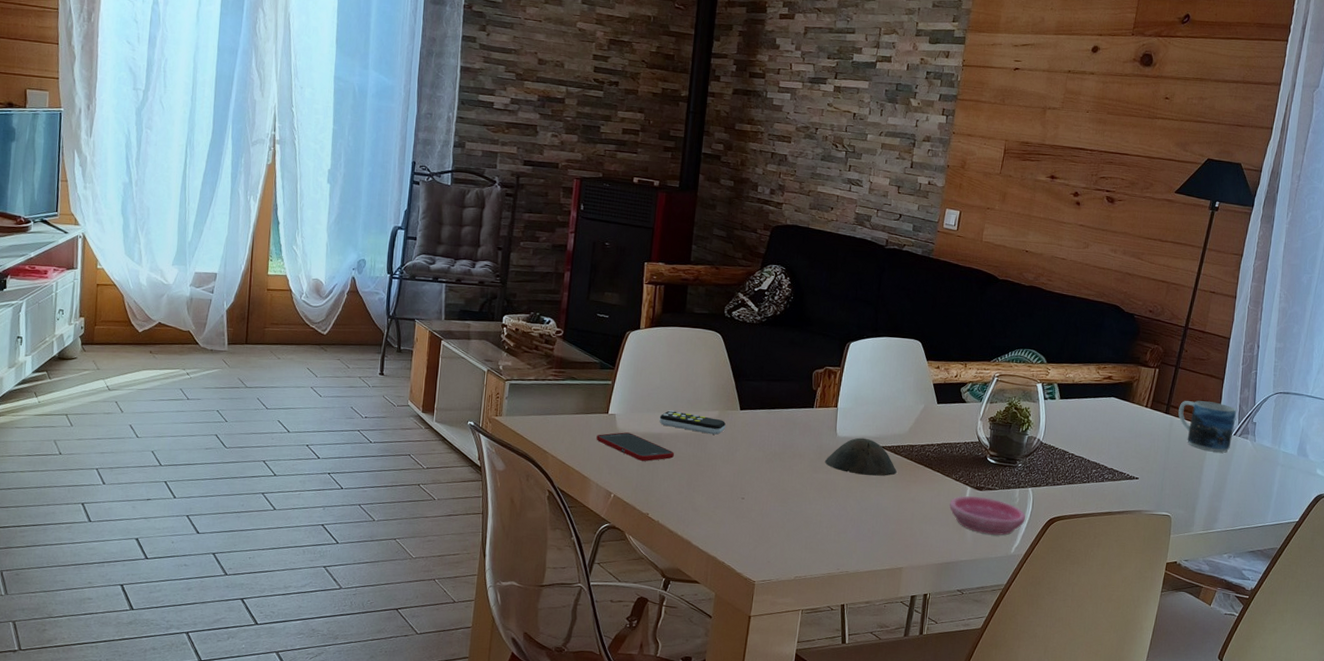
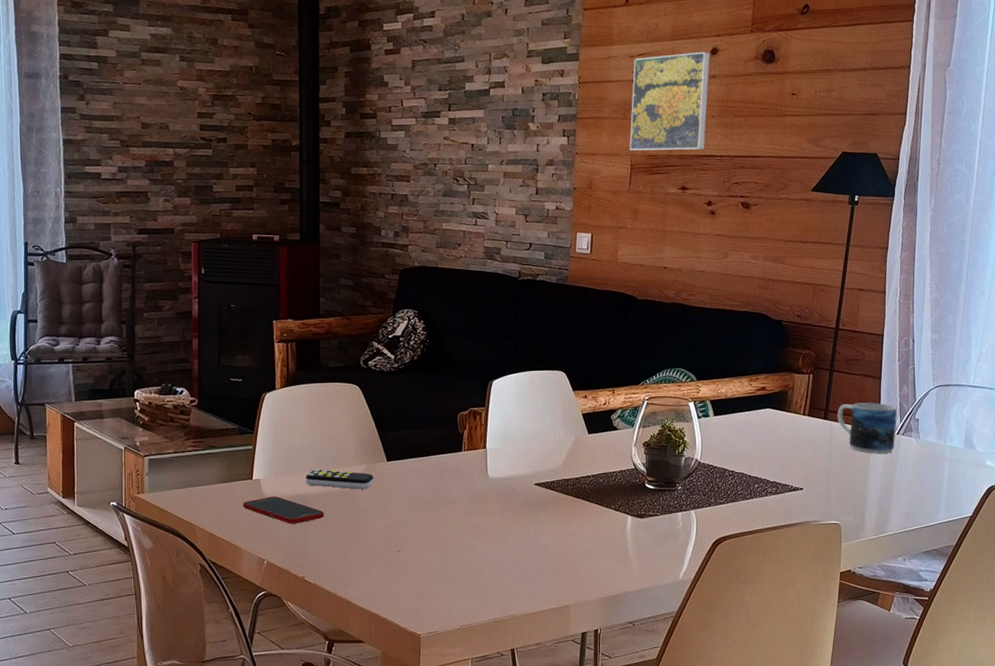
bowl: present [824,437,897,476] -> none [479,477,554,515]
saucer: present [949,496,1026,536] -> none [612,525,691,563]
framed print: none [1005,48,1091,142] -> present [629,51,711,151]

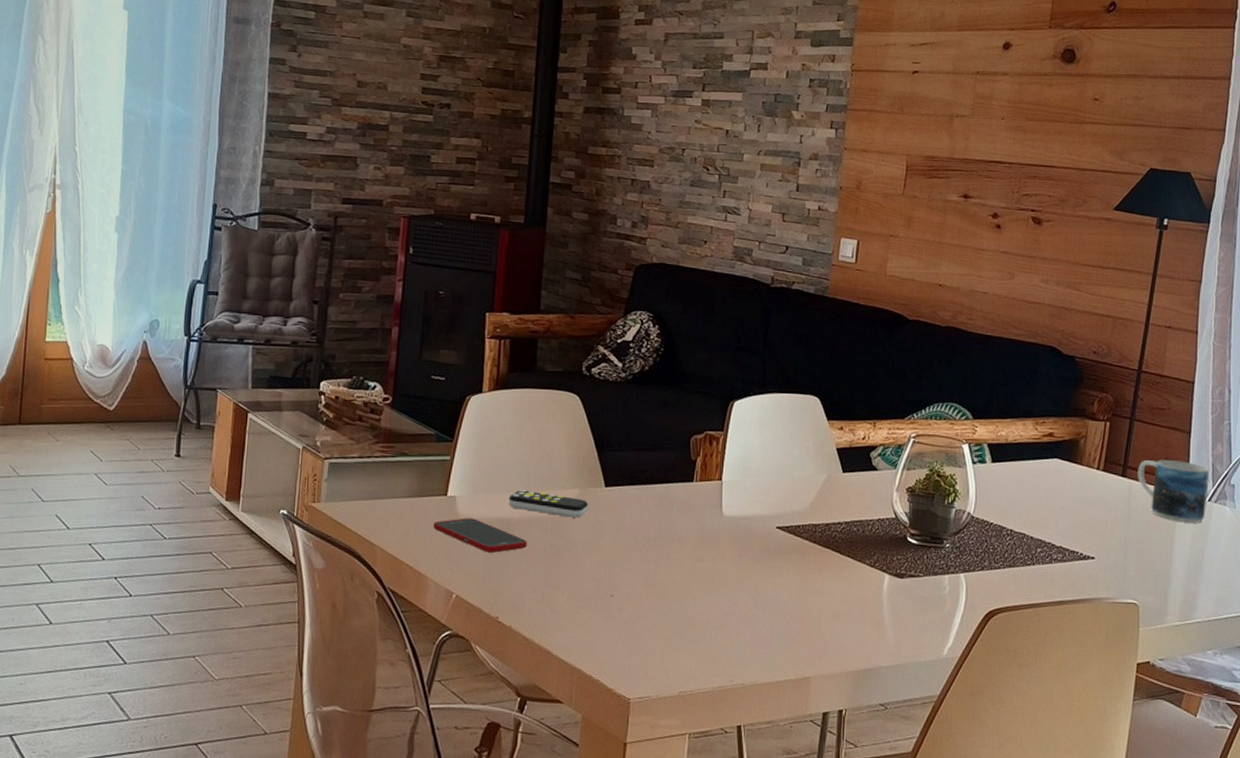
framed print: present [629,51,711,151] -> none [906,45,1002,154]

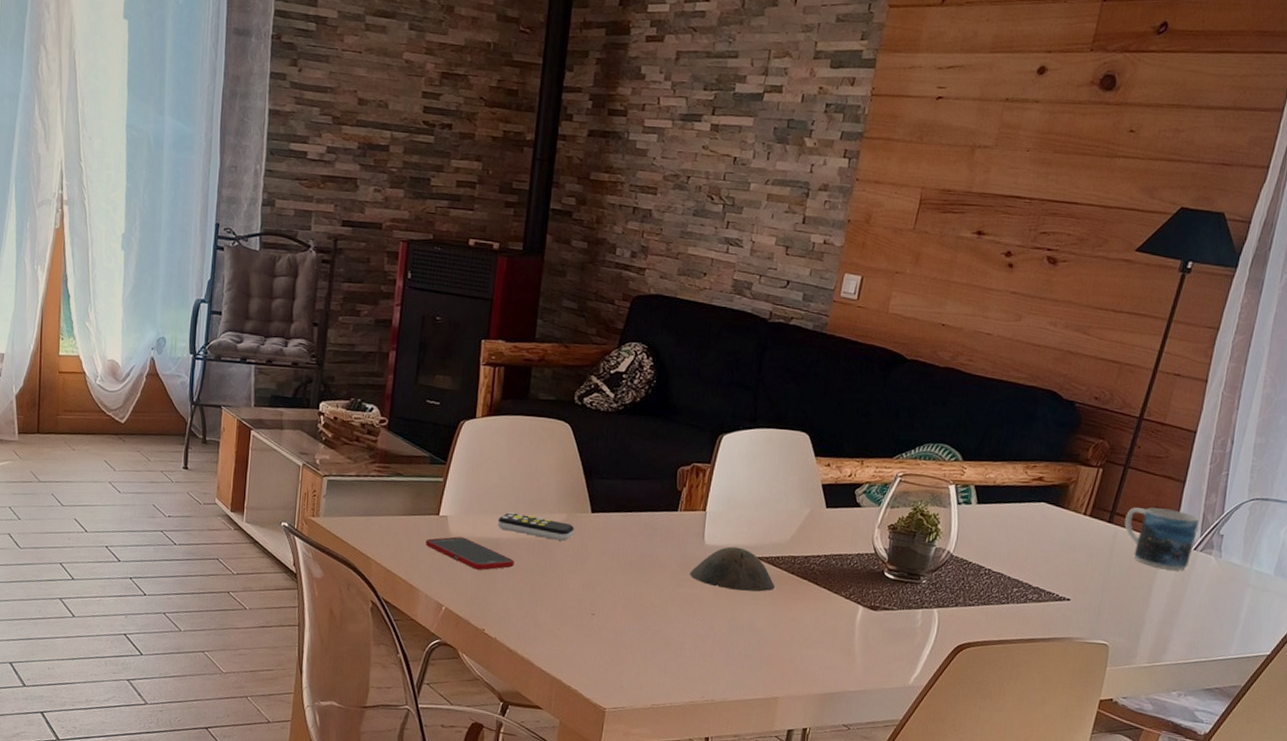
bowl: none [709,517,798,564] -> present [689,546,775,592]

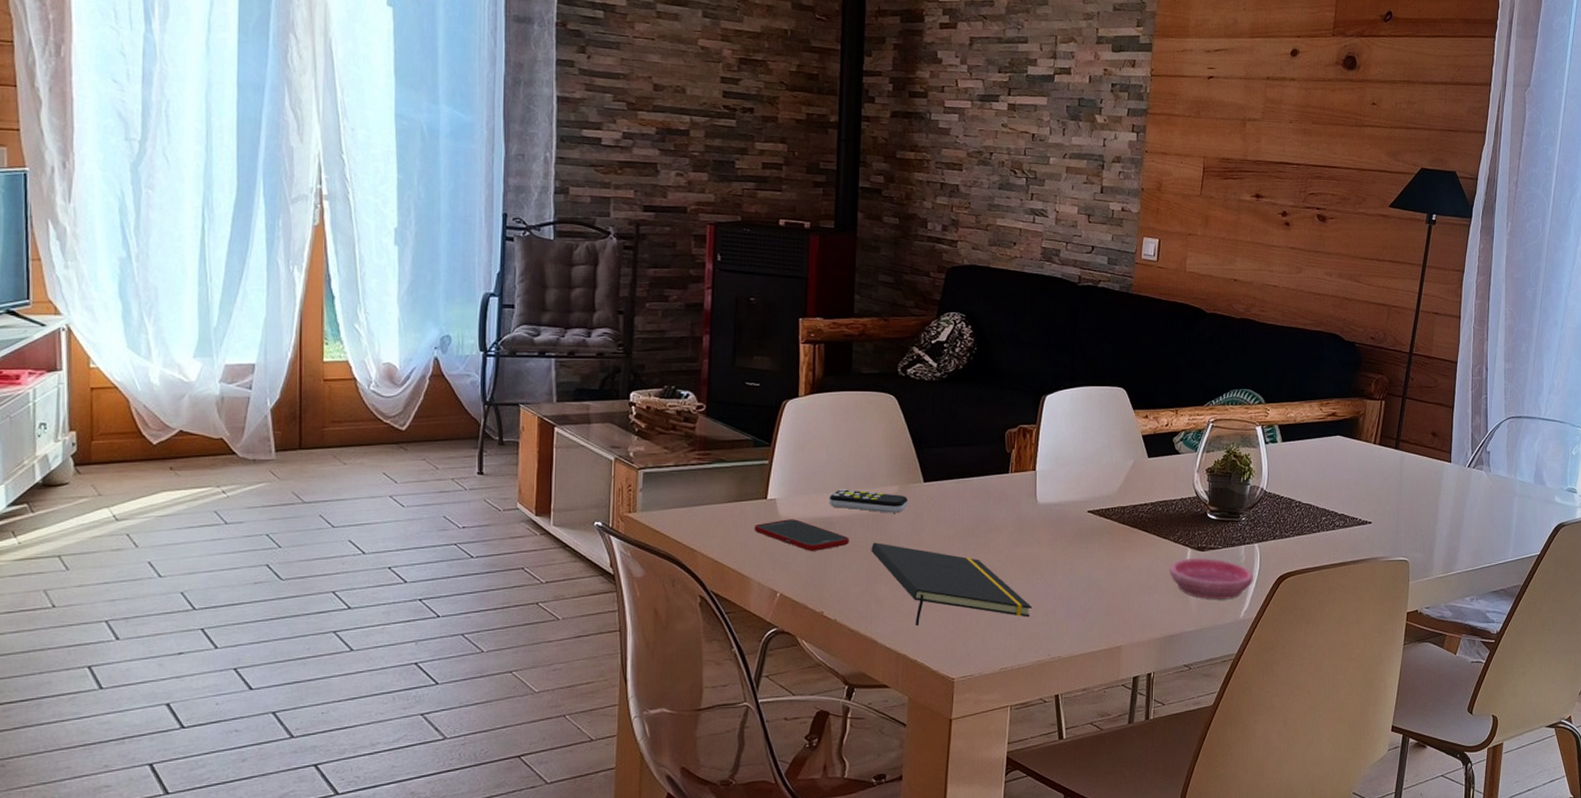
notepad: none [534,567,689,658] -> present [871,542,1032,625]
bowl: present [689,546,775,592] -> none [1025,503,1108,545]
saucer: none [837,616,929,664] -> present [1169,558,1253,600]
mug: present [1124,507,1199,570] -> none [1409,432,1468,486]

